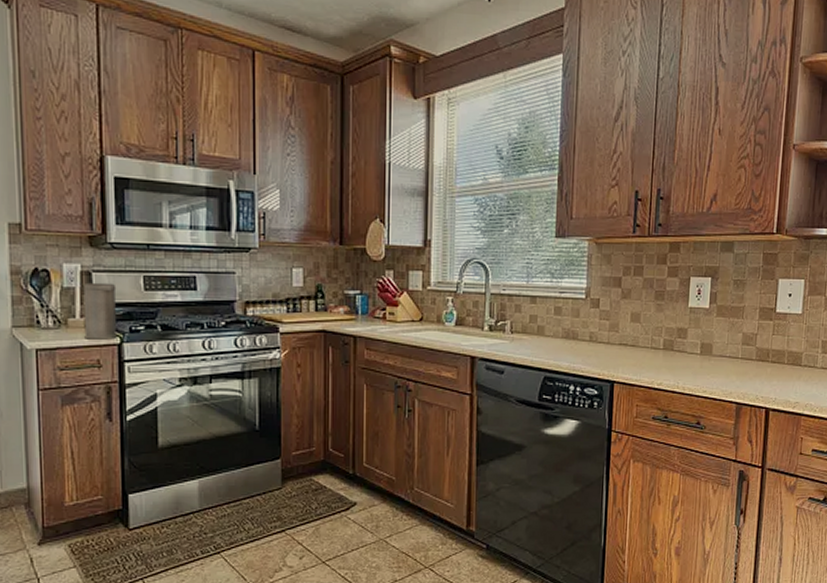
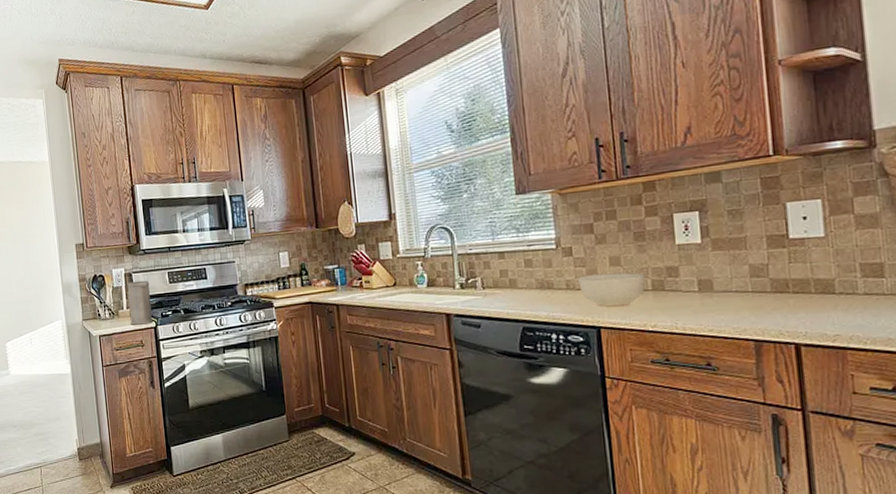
bowl: none [601,329,660,364] -> present [578,272,646,308]

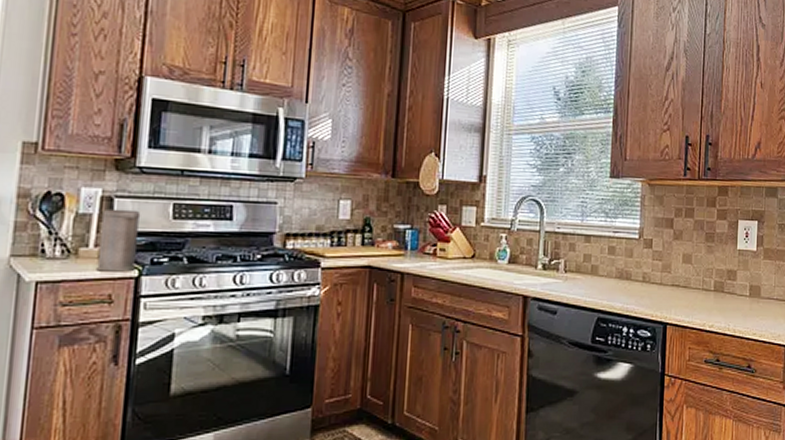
bowl: present [578,272,646,308] -> none [654,269,710,305]

